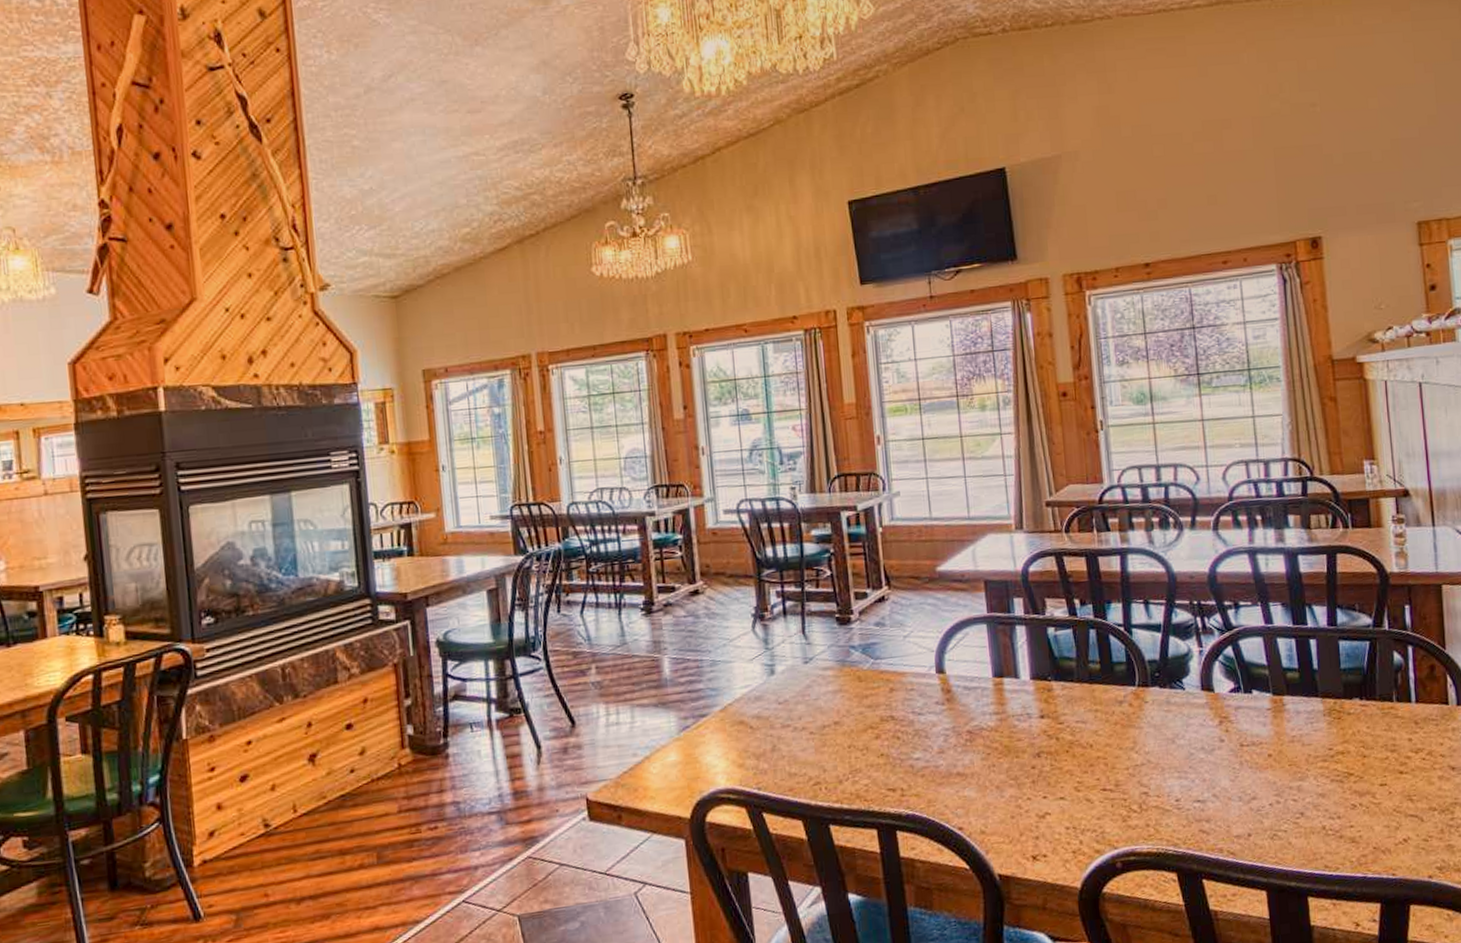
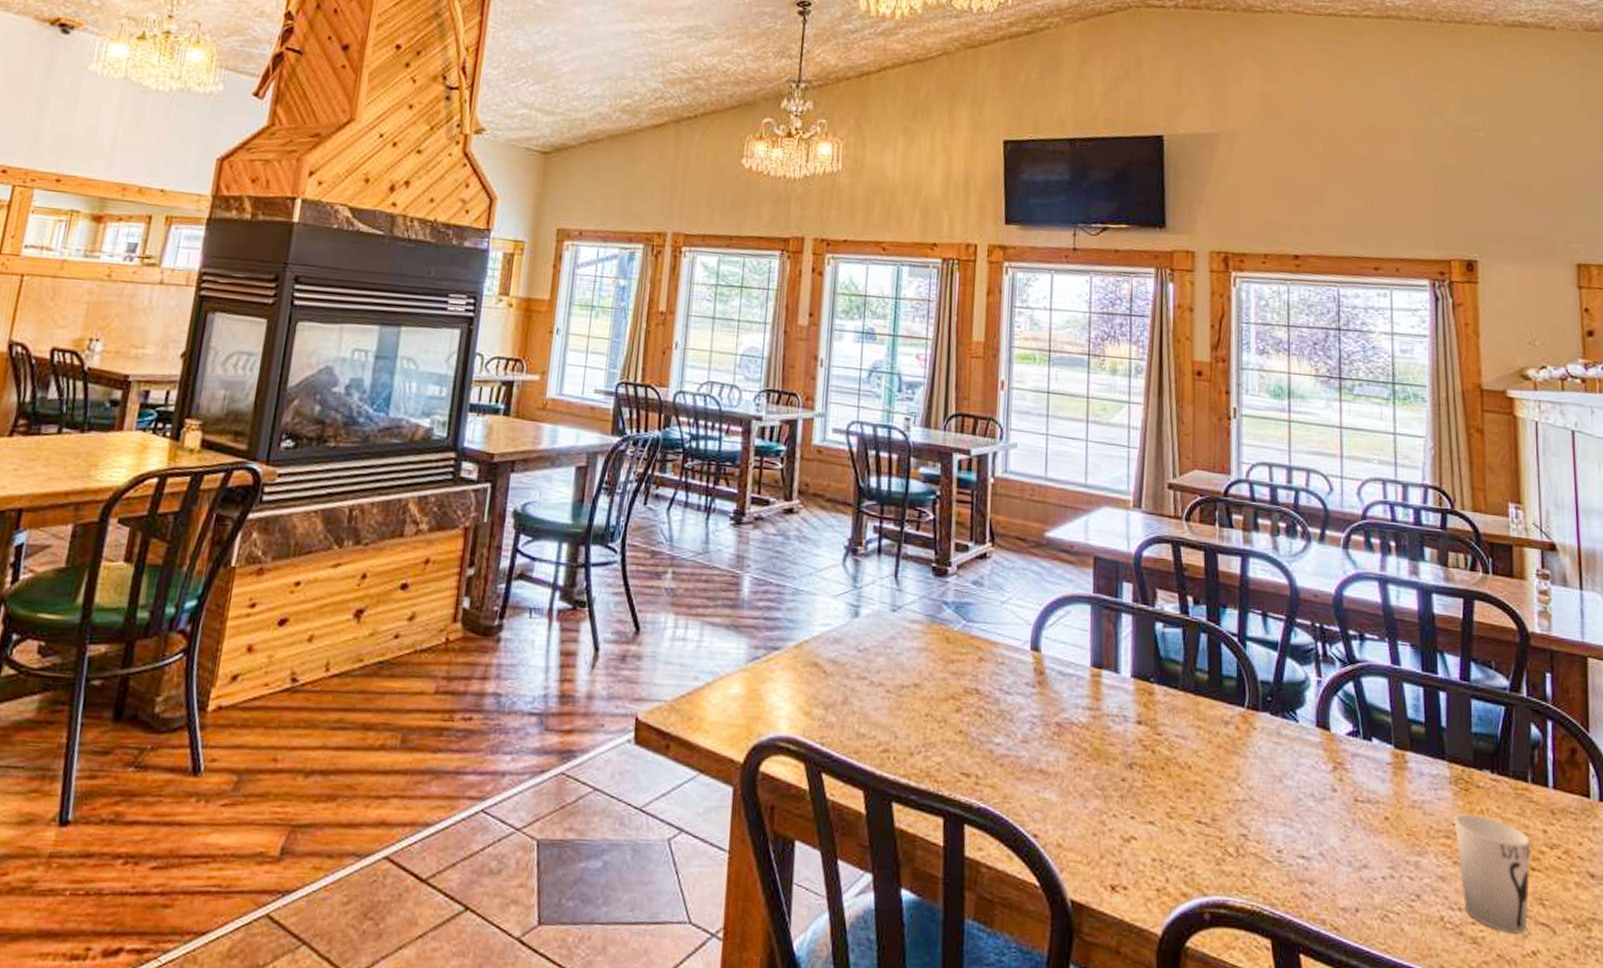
cup: none [1329,737,1399,829] -> present [1454,814,1531,934]

